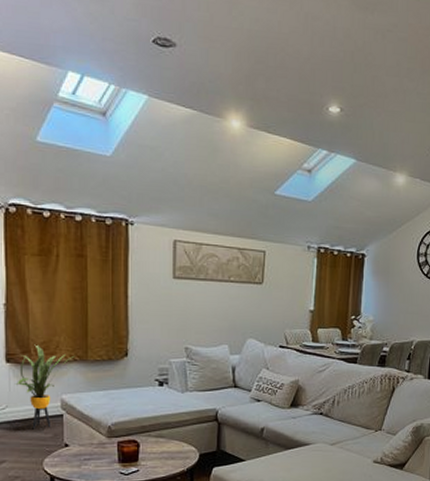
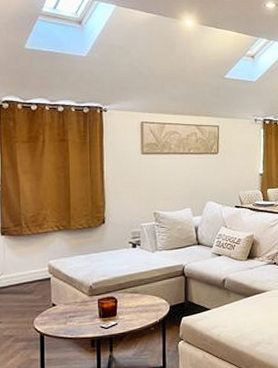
house plant: present [15,344,75,429] -> none [9,218,60,293]

